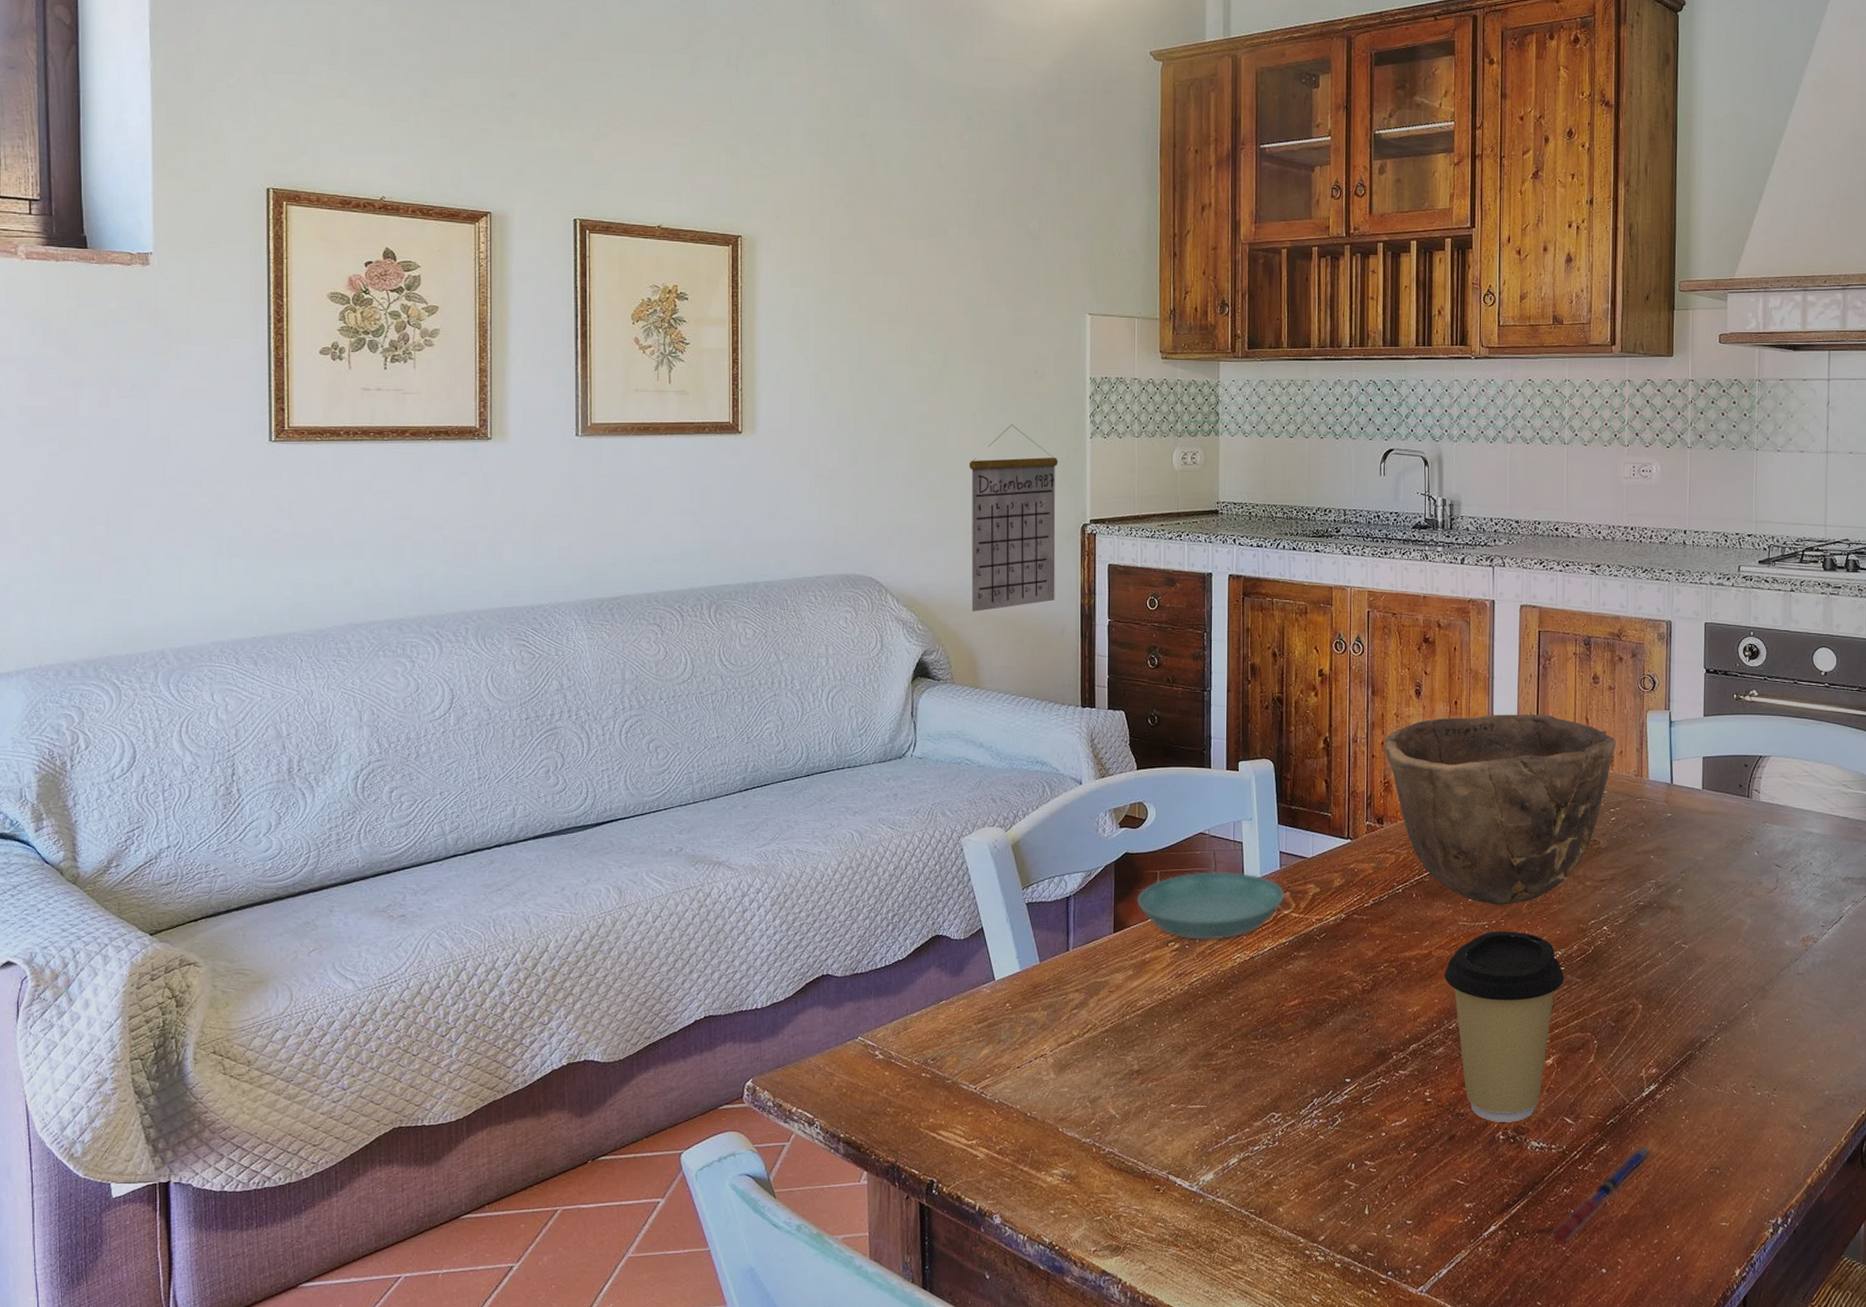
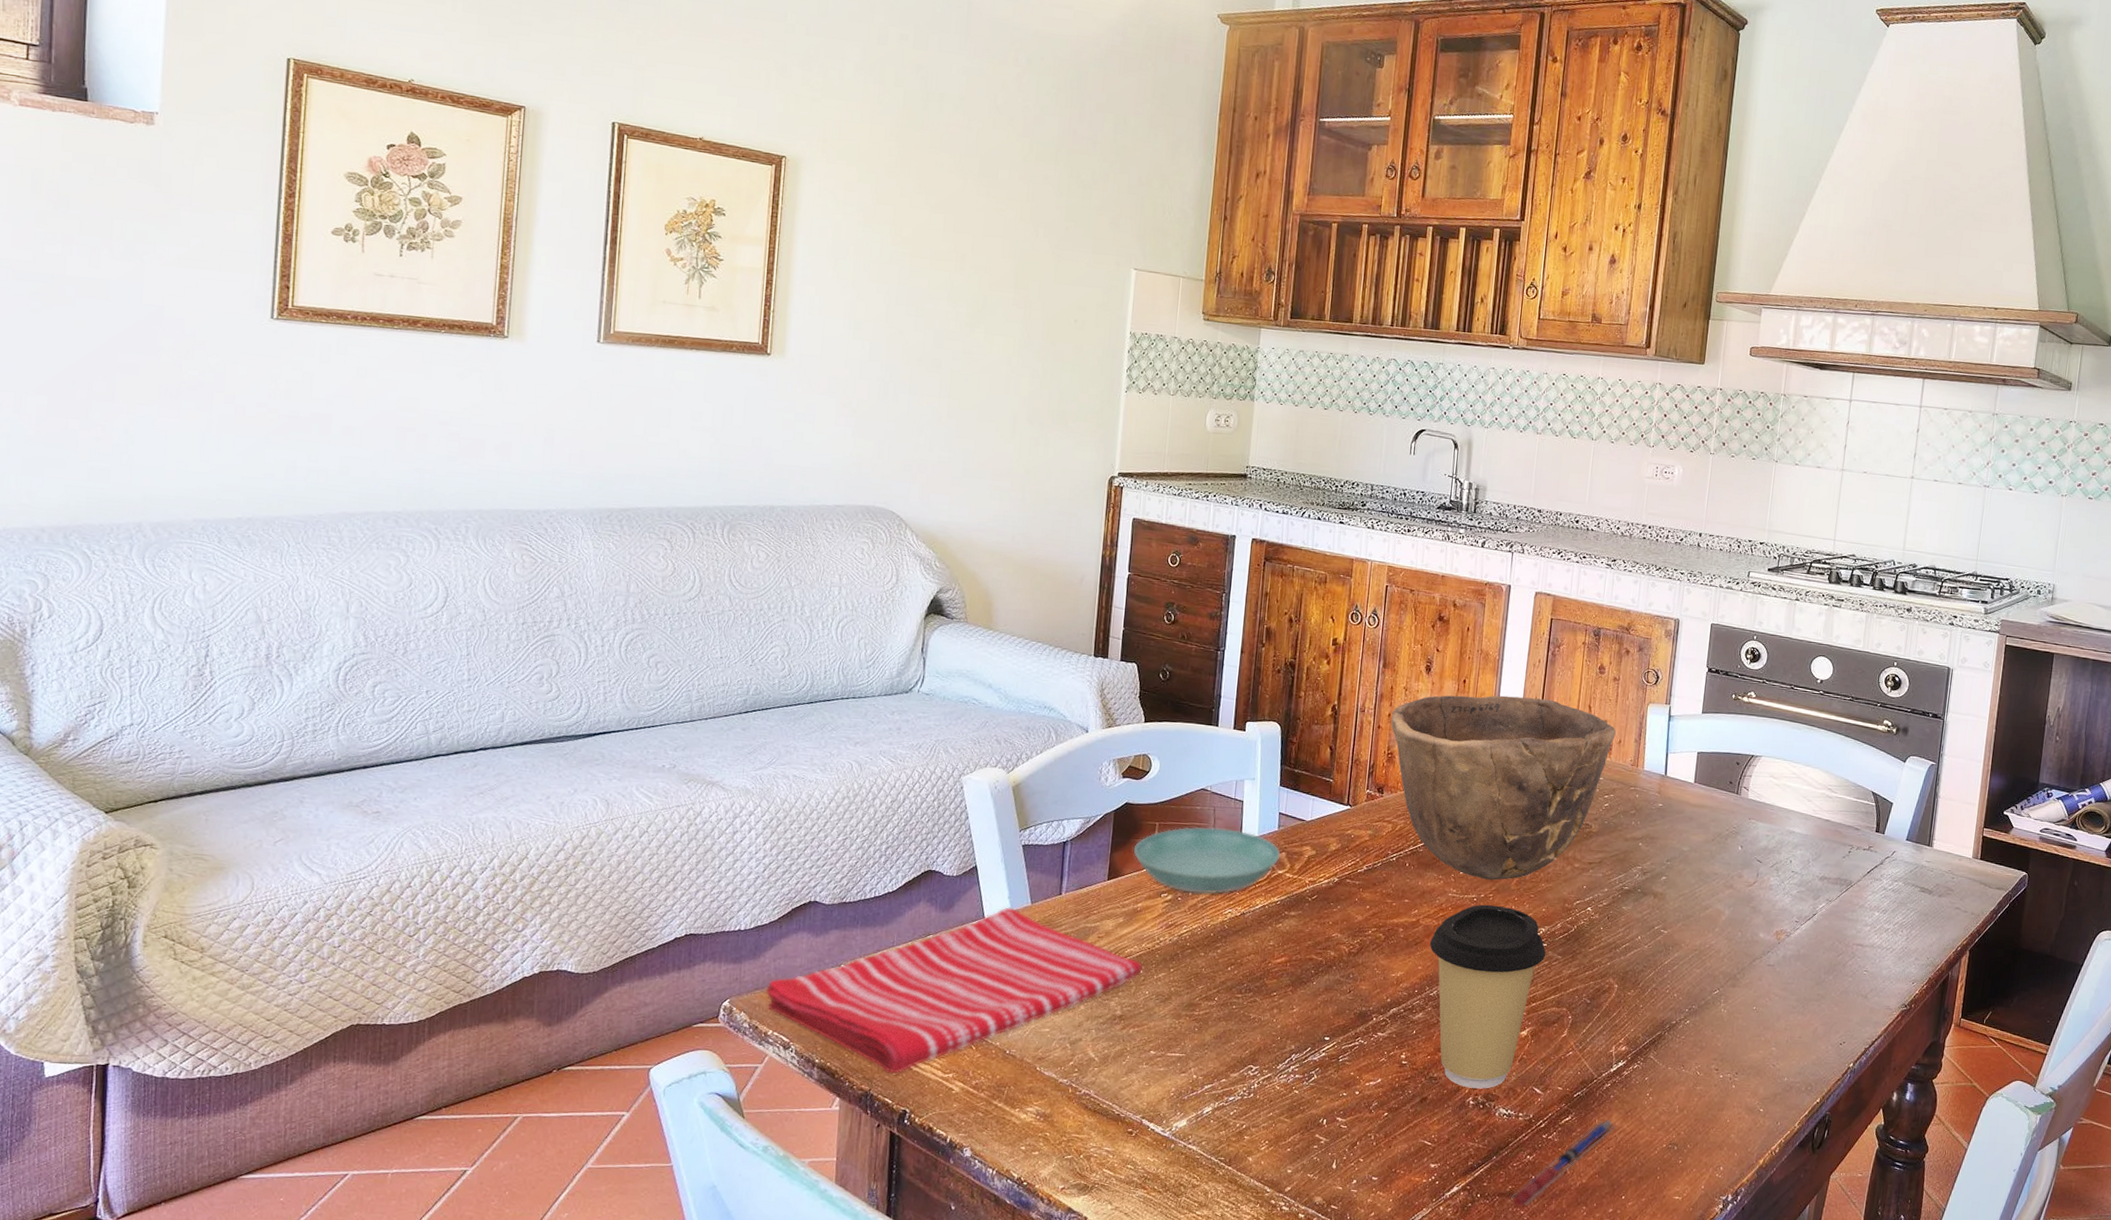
dish towel: none [786,967,1157,1144] -> present [765,907,1144,1074]
calendar: present [969,424,1059,612] -> none [991,371,1092,554]

